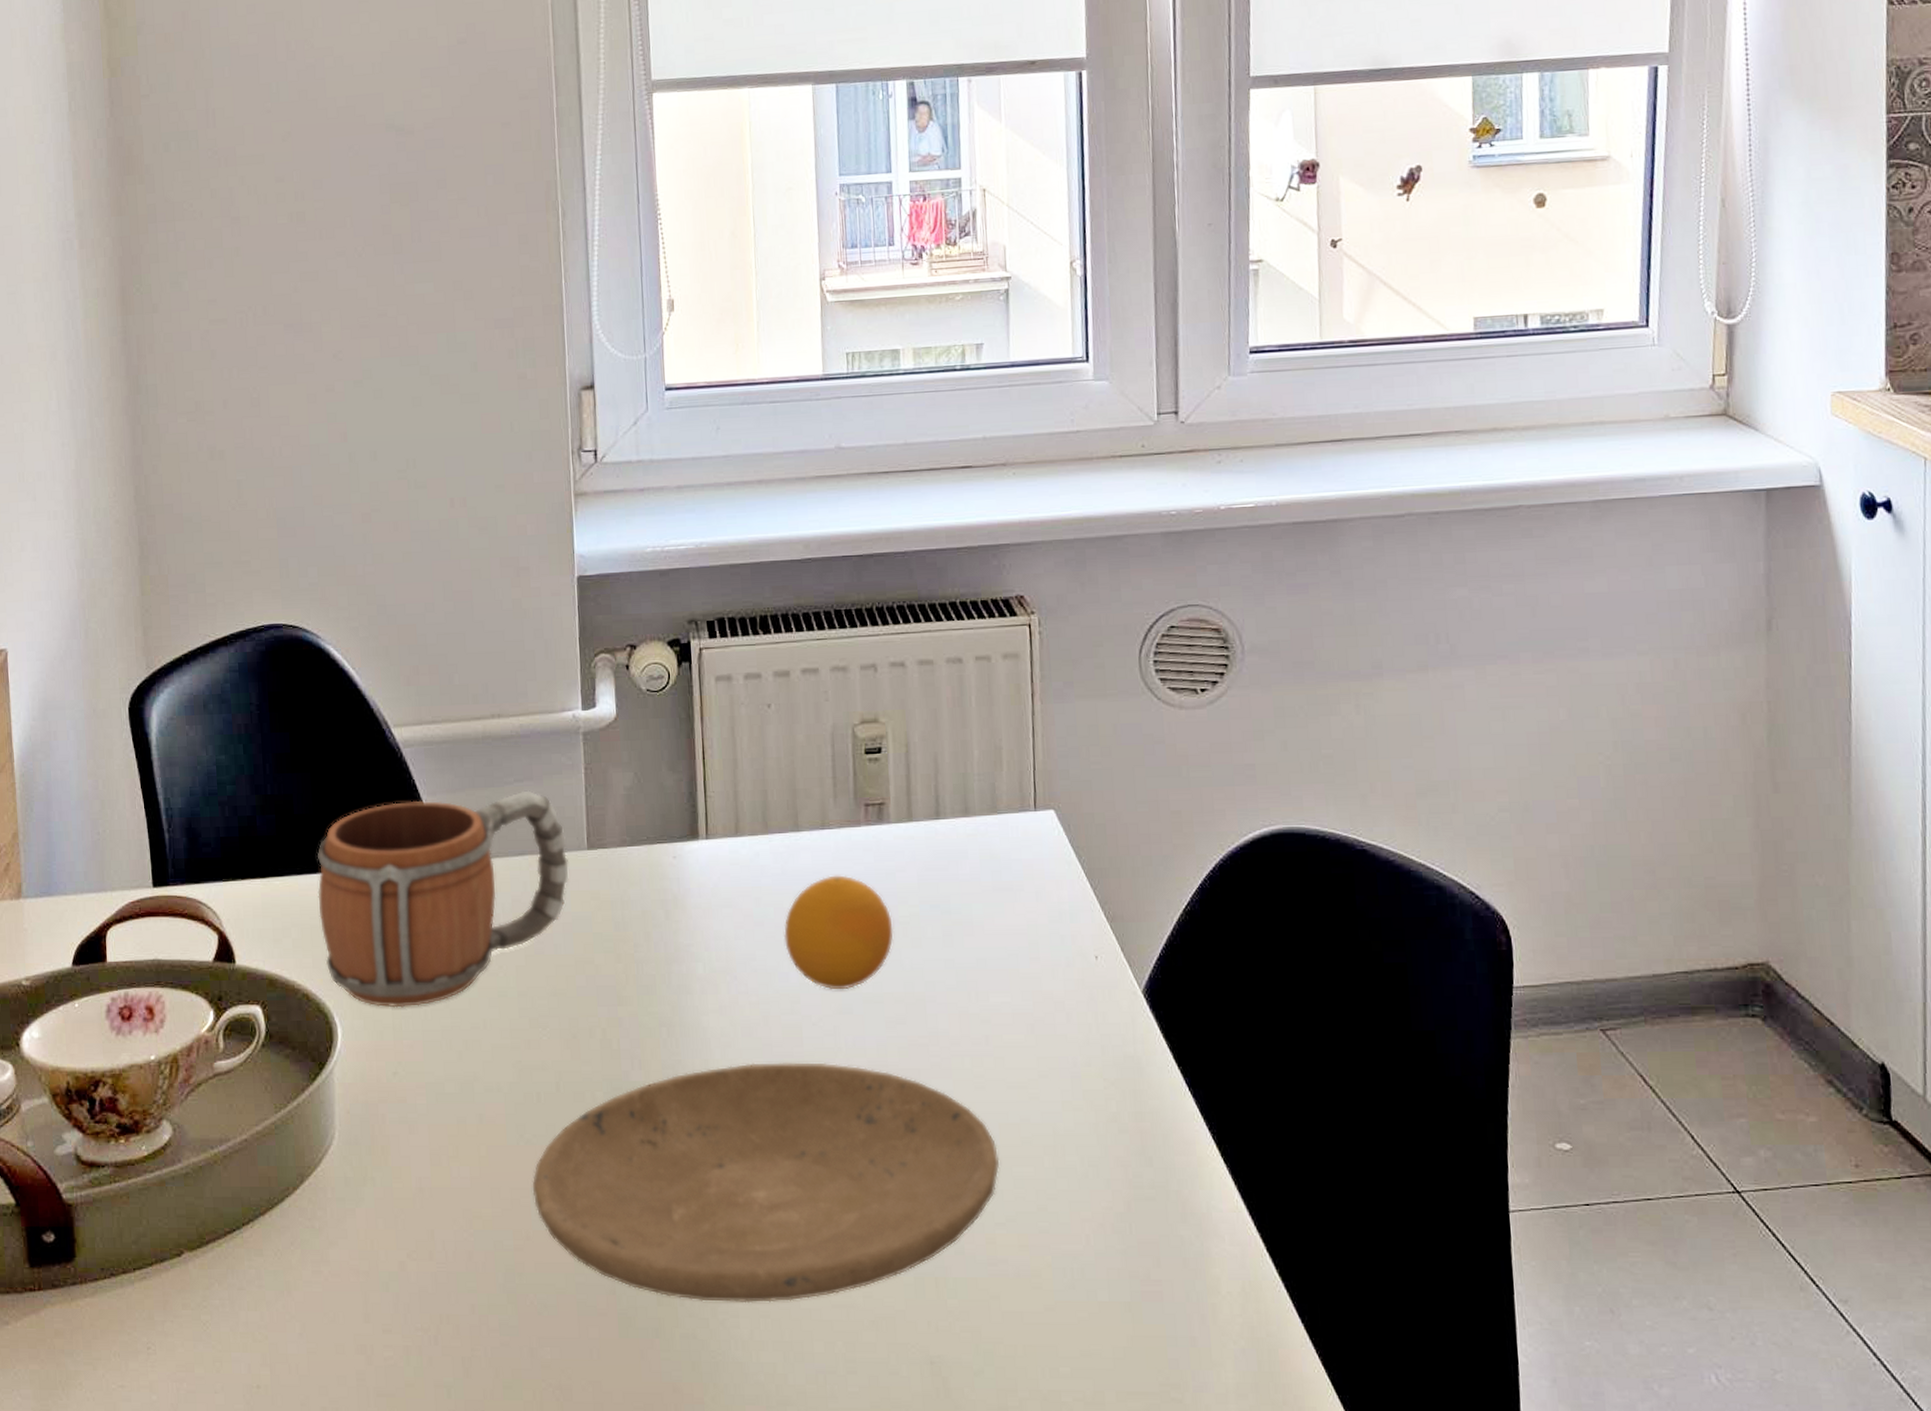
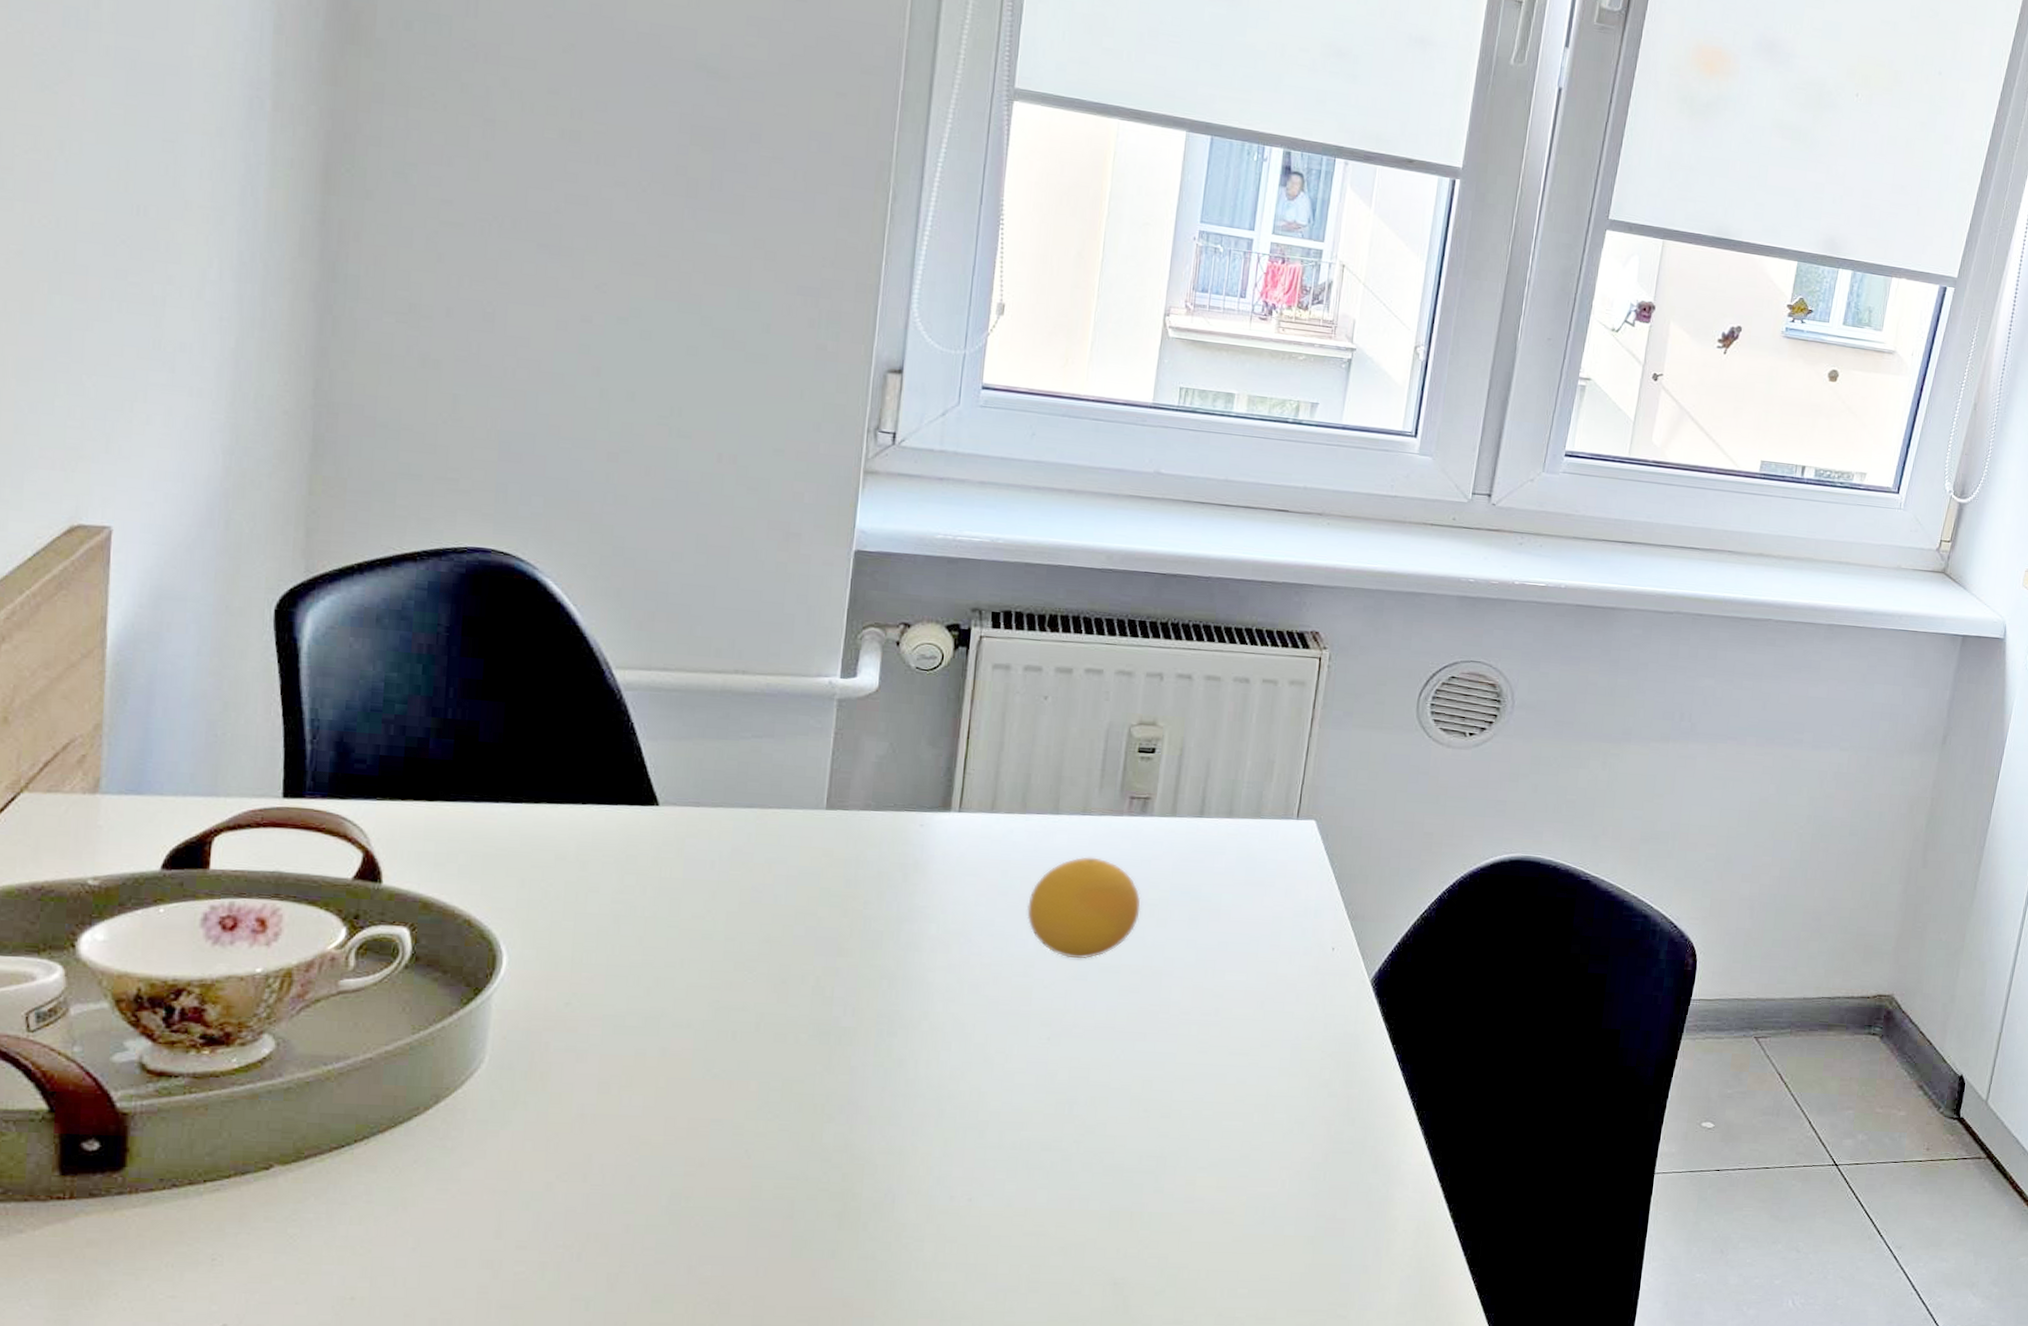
mug: present [317,790,569,1008] -> none [496,742,804,942]
plate: present [532,1062,1000,1304] -> none [713,1017,1211,1230]

